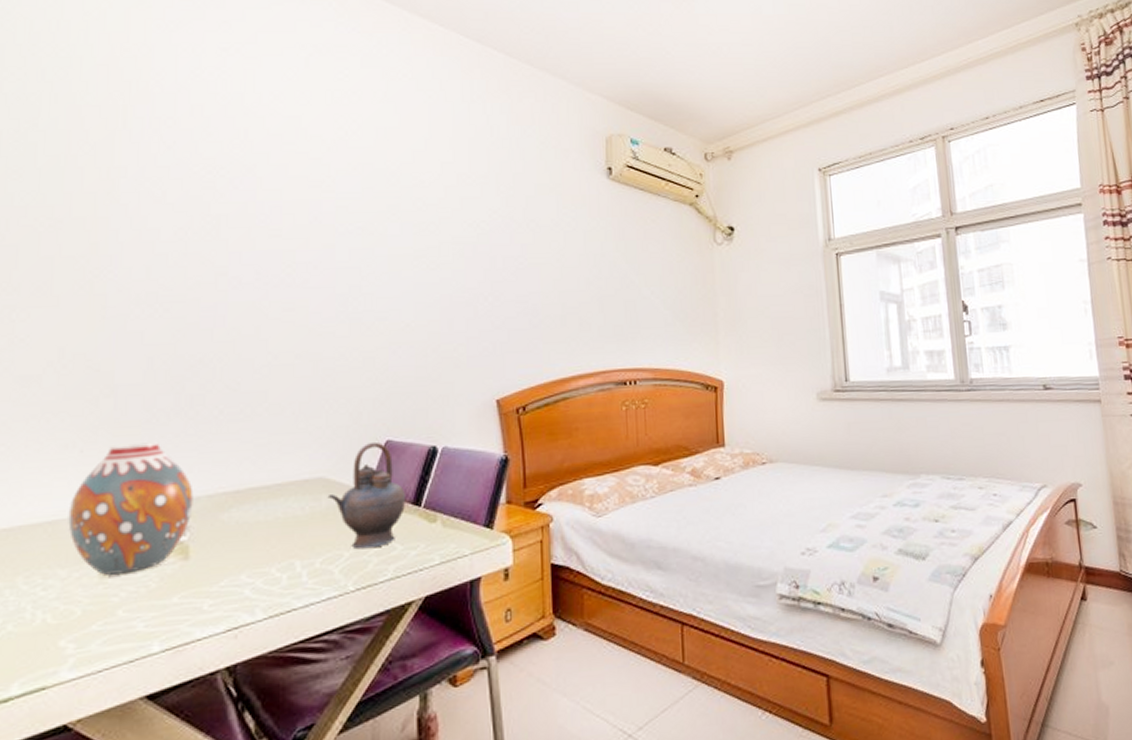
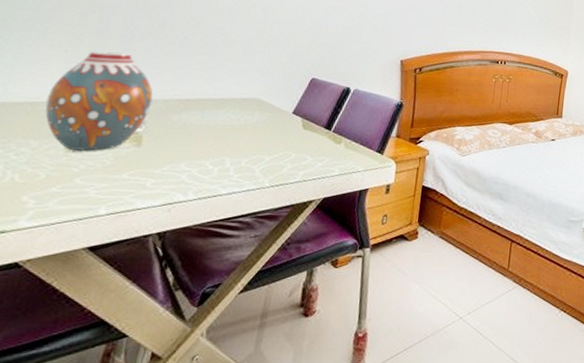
teapot: present [327,441,407,549] -> none [259,77,321,157]

